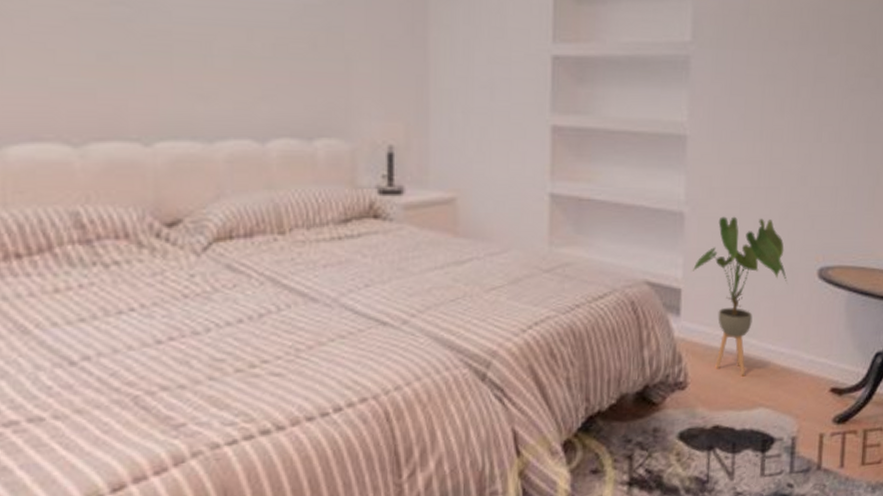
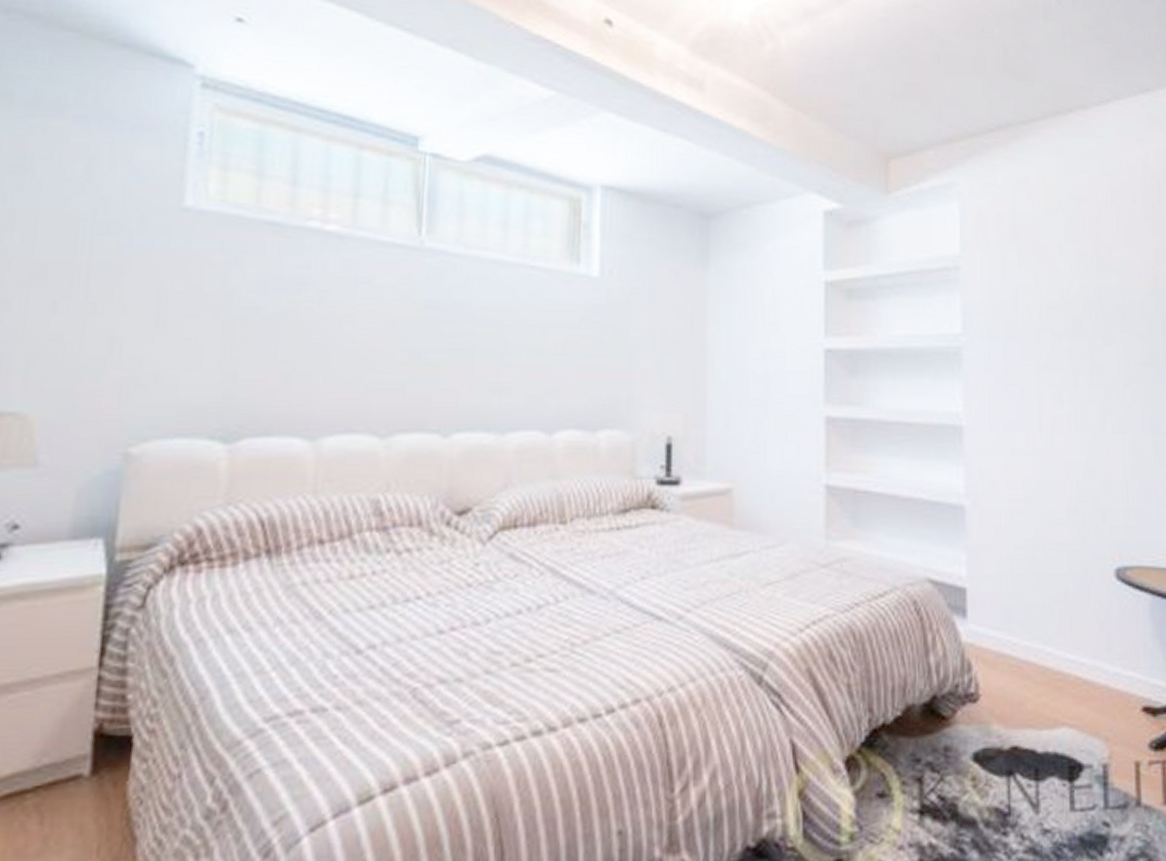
house plant: present [692,216,788,377] -> none [976,510,1082,690]

